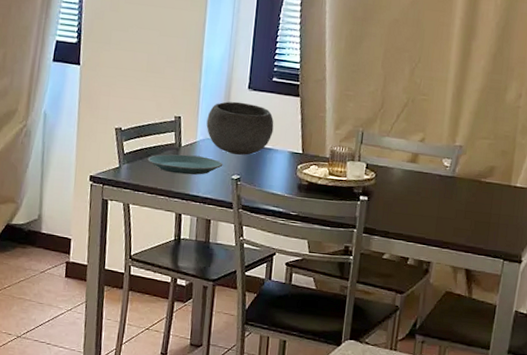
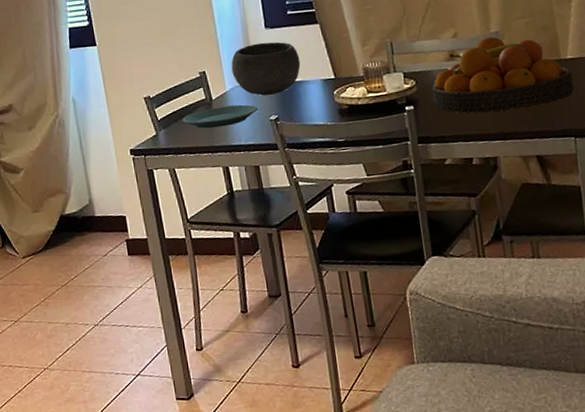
fruit bowl: none [386,148,517,224] -> present [432,36,574,114]

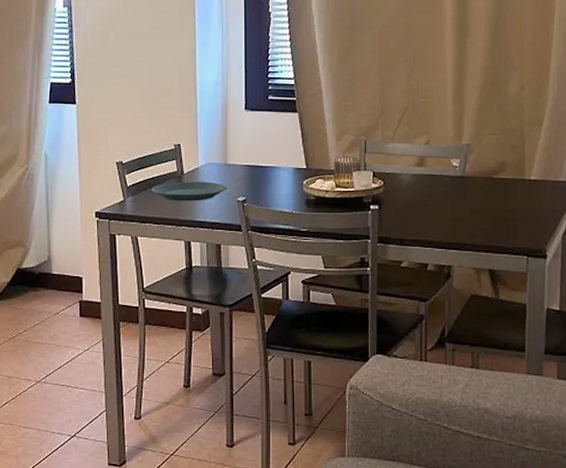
bowl: present [231,41,301,96] -> none [207,123,275,176]
fruit bowl: present [432,36,574,114] -> none [397,148,534,223]

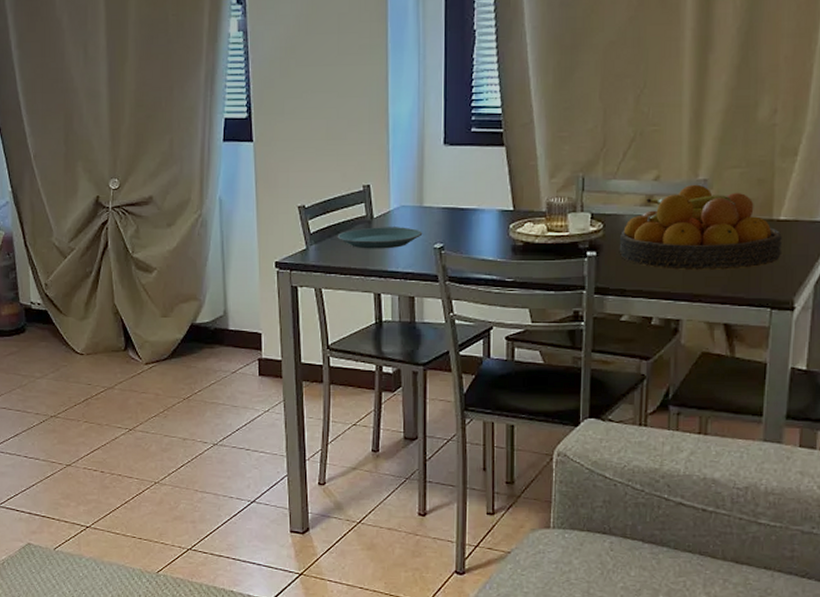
fruit bowl: none [397,148,534,223] -> present [619,184,782,271]

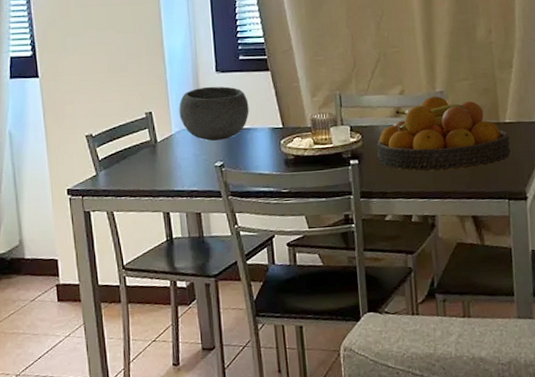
plate: present [337,227,422,249] -> none [124,148,203,172]
bowl: none [399,160,477,220] -> present [179,86,249,141]

